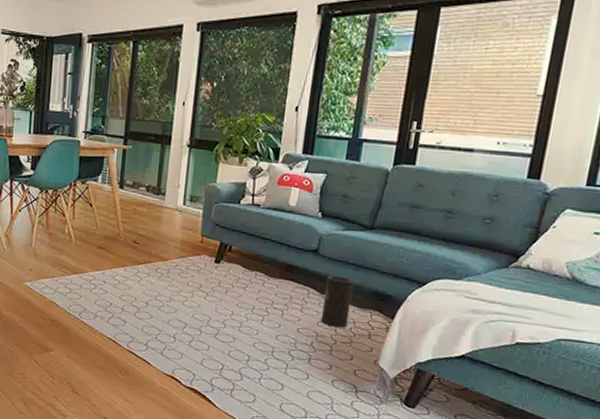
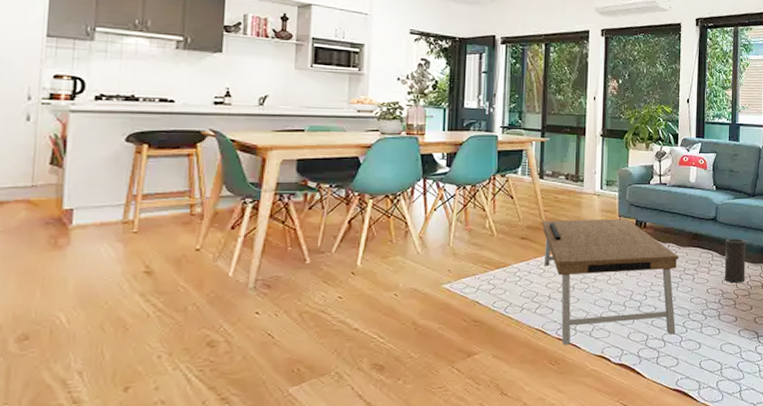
coffee table: none [119,232,268,370] -> present [542,218,679,345]

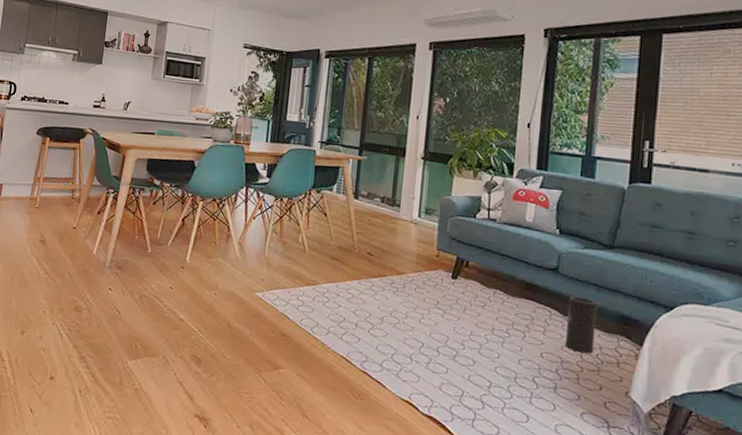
coffee table: present [542,218,679,345] -> none [354,243,507,398]

